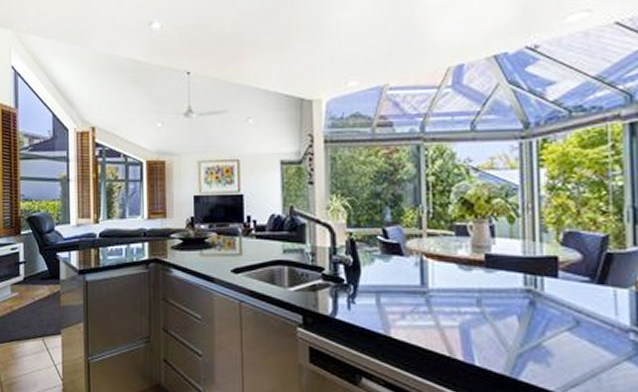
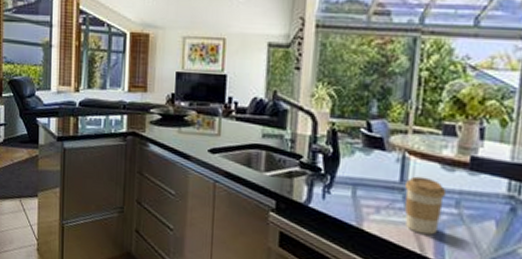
coffee cup: none [425,278,467,336] -> present [404,176,447,235]

